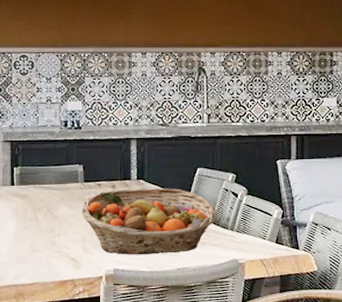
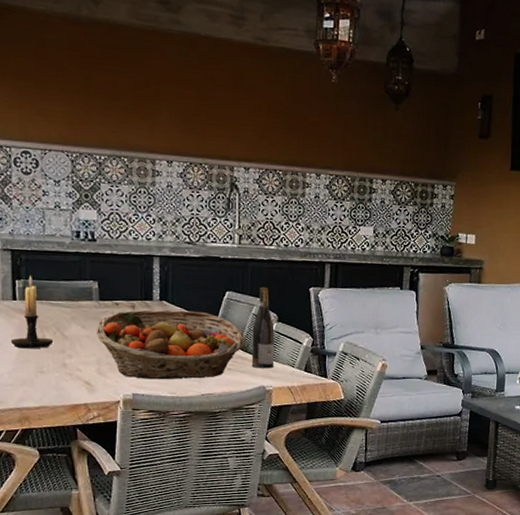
candle holder: none [8,163,45,229] -> present [10,276,54,349]
wine bottle: none [223,163,246,241] -> present [251,287,275,369]

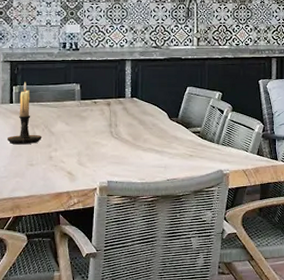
fruit basket: present [96,310,246,380] -> none [77,105,205,168]
wine bottle: present [251,287,275,369] -> none [210,82,230,154]

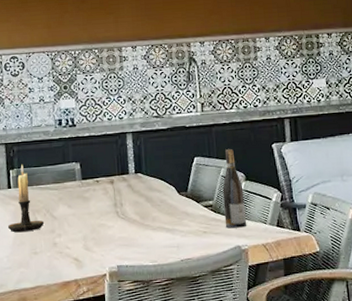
wine bottle: none [210,82,230,154] -> present [222,149,247,229]

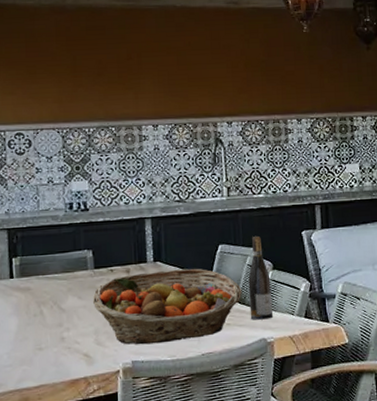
candle holder: present [7,165,45,233] -> none [8,252,51,327]
fruit basket: none [80,179,218,251] -> present [92,268,243,345]

